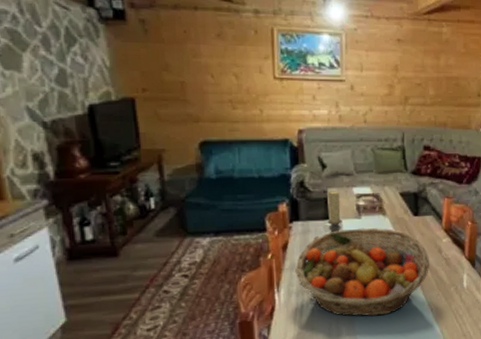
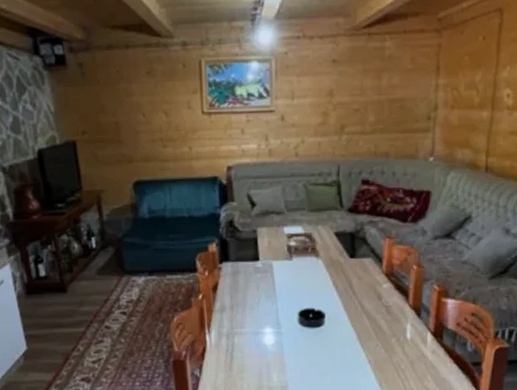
fruit basket: present [295,228,430,317] -> none [225,270,368,364]
candle holder: present [313,190,342,239] -> none [243,229,273,281]

